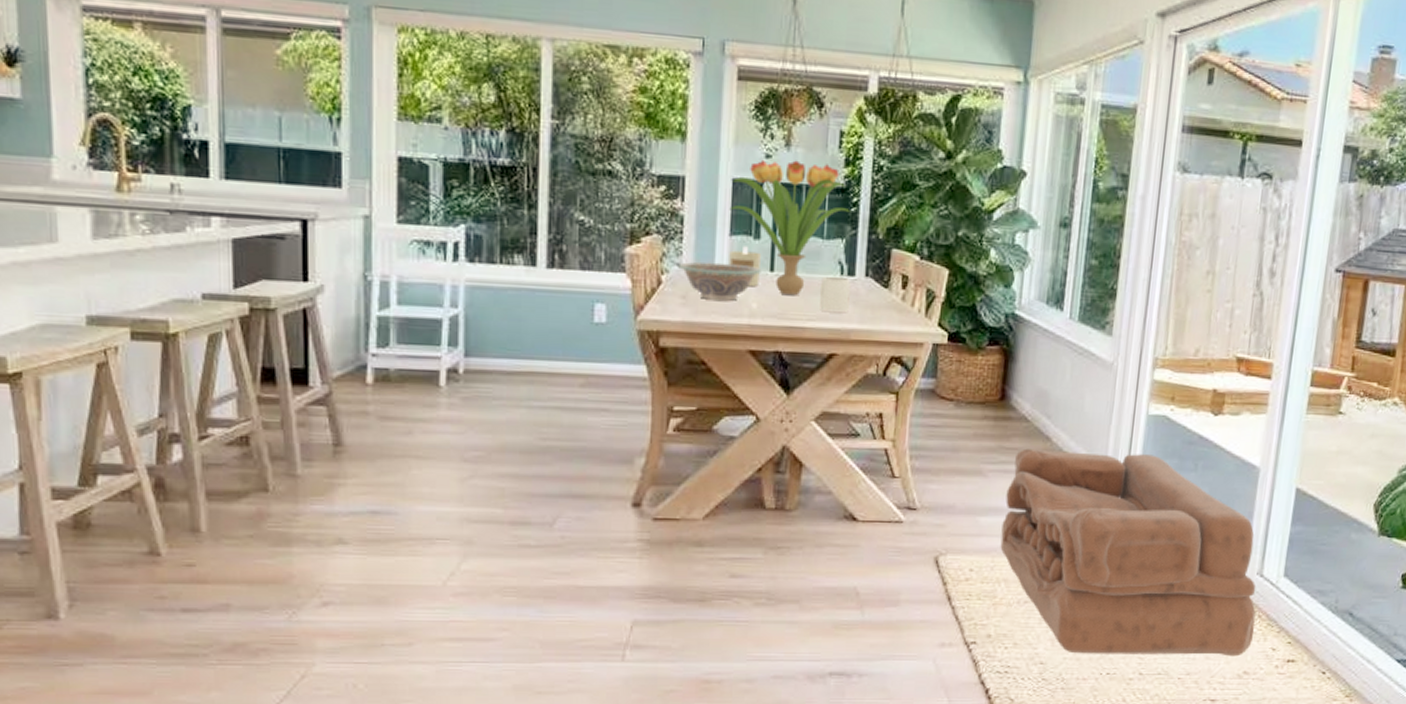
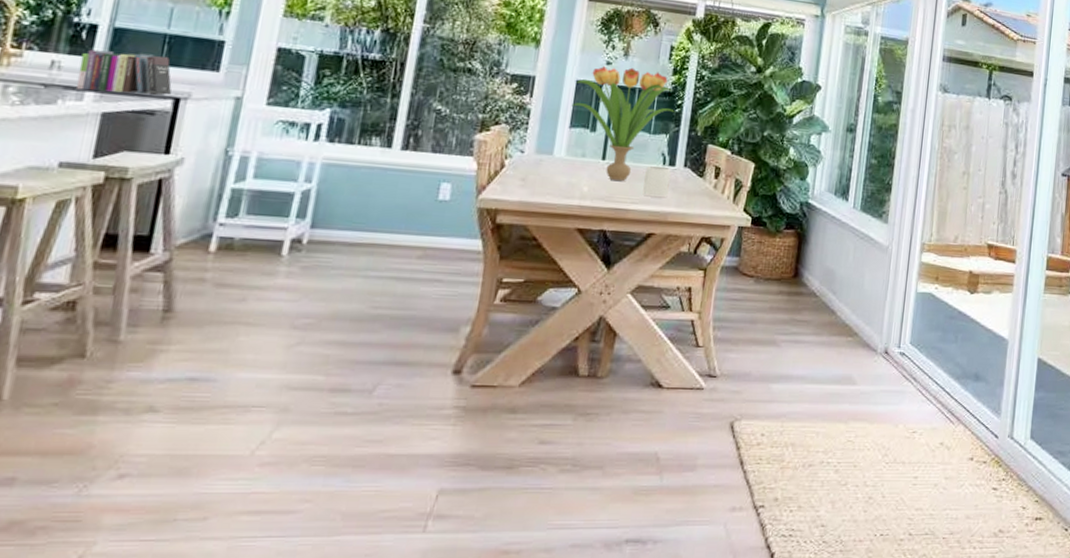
books: none [199,169,296,218] -> present [75,49,172,96]
decorative bowl: present [678,262,762,301] -> none [521,149,595,184]
candle: present [729,246,761,287] -> none [566,137,595,173]
dog bed: present [1000,448,1256,657] -> none [789,321,1008,516]

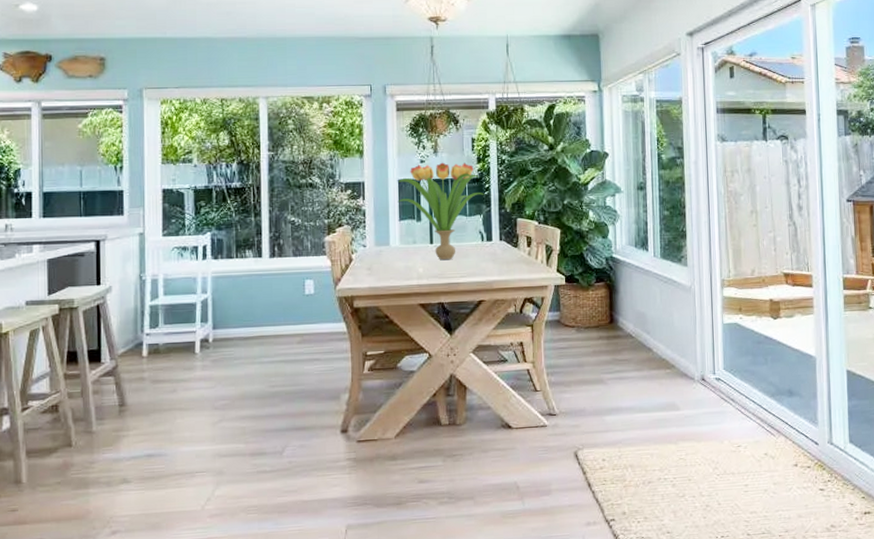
books: present [75,49,172,96] -> none [25,209,92,244]
mug: present [643,165,671,198] -> none [468,242,491,270]

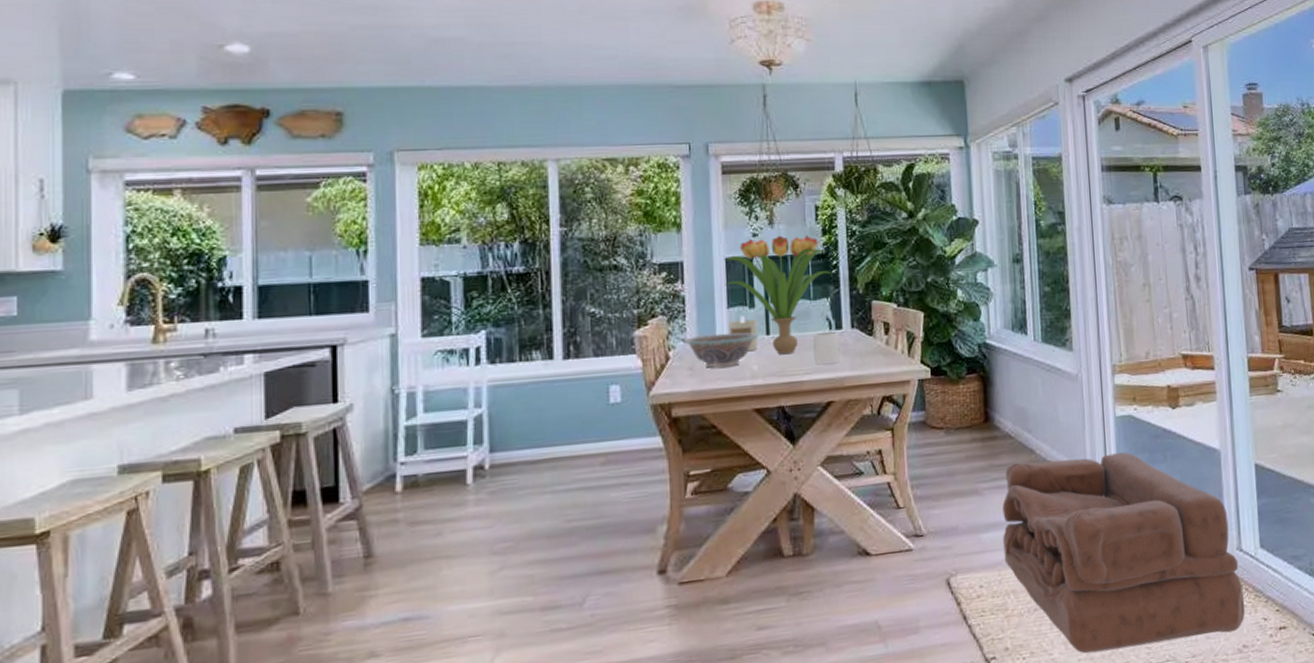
decorative bowl: none [364,241,424,269] -> present [683,332,759,368]
candle: none [400,227,423,257] -> present [728,315,758,352]
mug: none [468,242,491,270] -> present [813,331,841,365]
dog bed: none [623,354,833,522] -> present [1002,452,1245,654]

